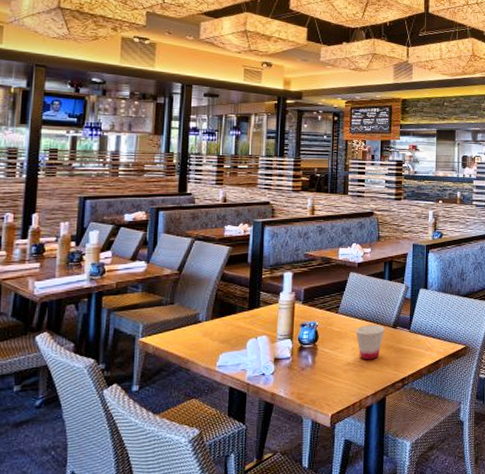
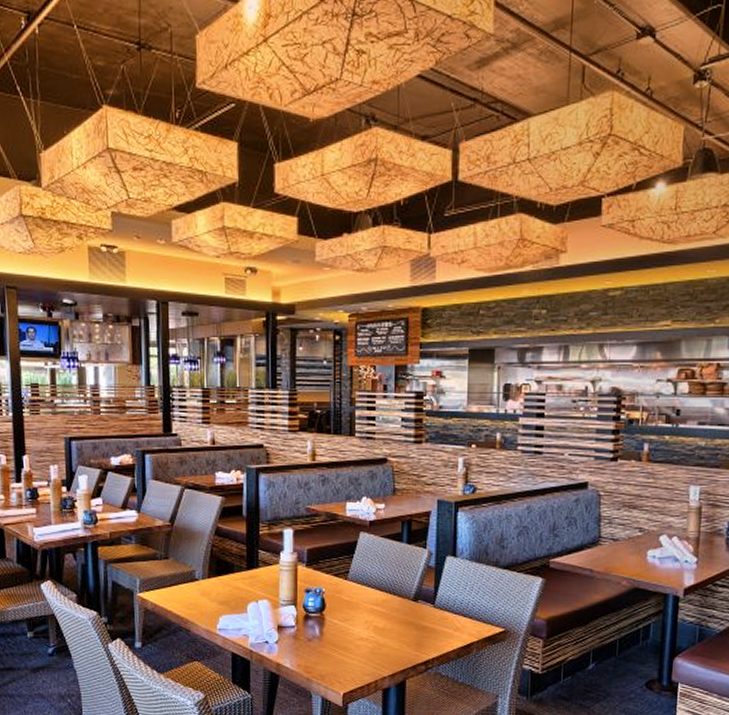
cup: present [356,324,385,361] -> none [369,595,403,637]

